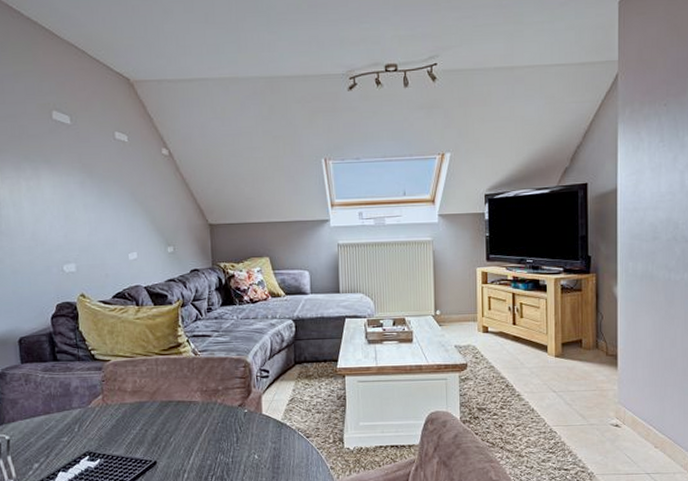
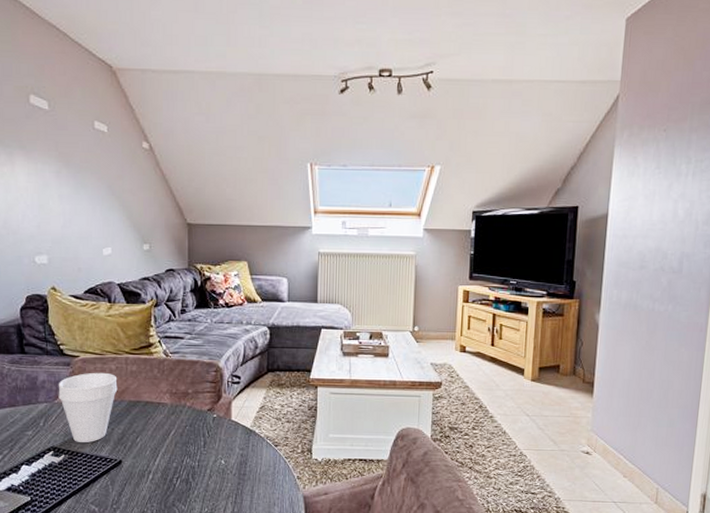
cup: none [90,374,149,446] -> present [58,372,118,443]

